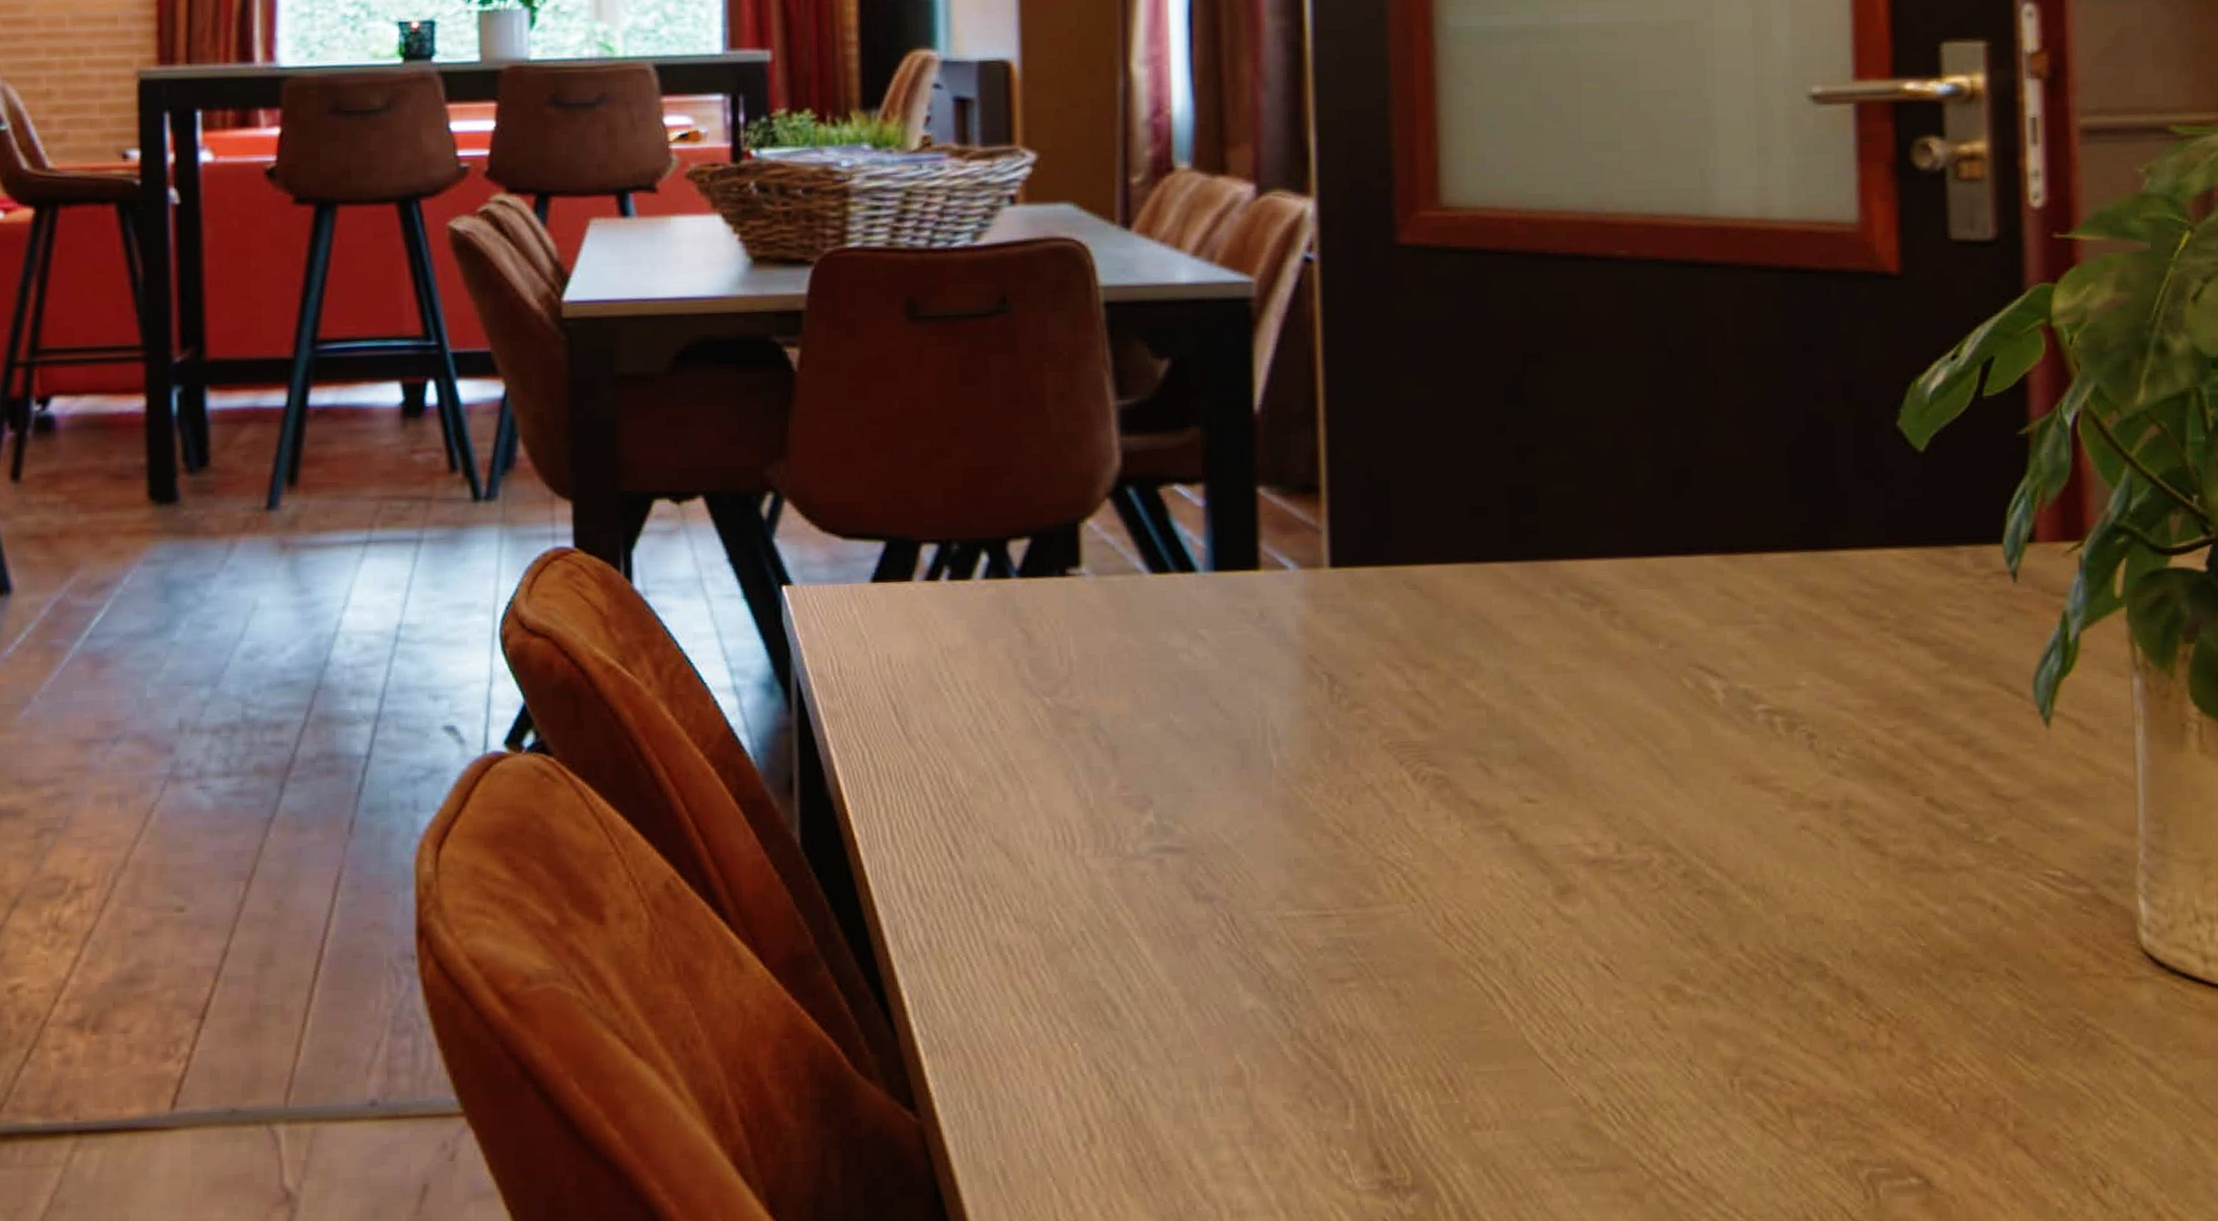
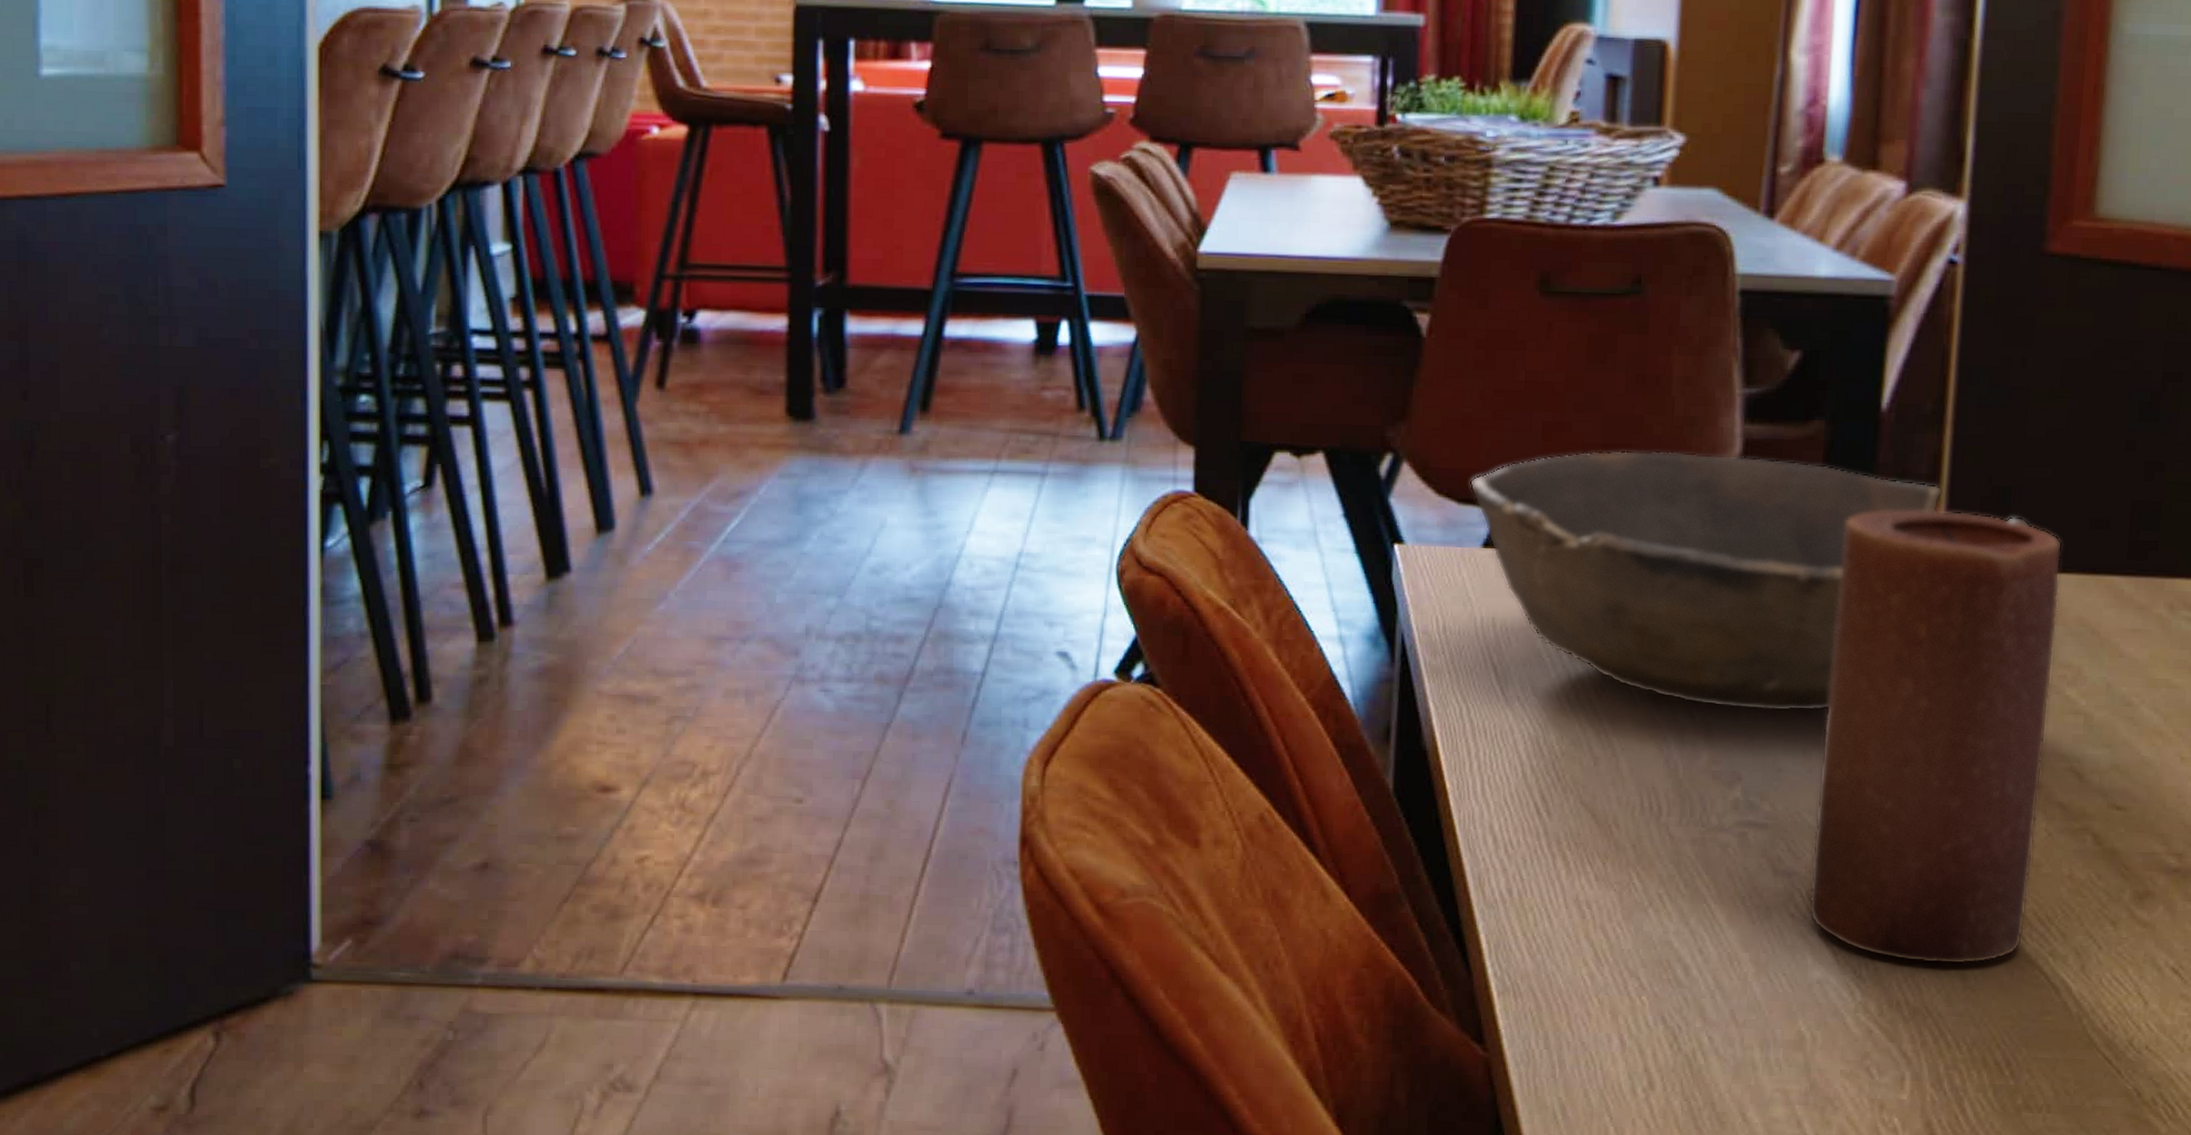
bowl: none [854,469,1412,730] -> present [1470,450,2030,712]
candle: none [1229,508,1452,982] -> present [1808,509,2063,965]

